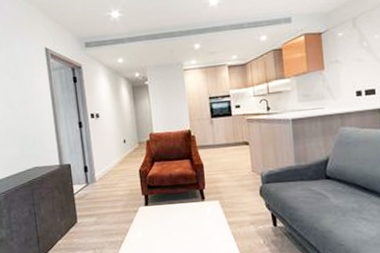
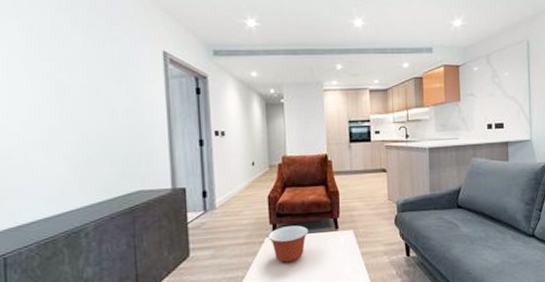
mixing bowl: none [141,196,177,230] -> present [267,225,309,263]

